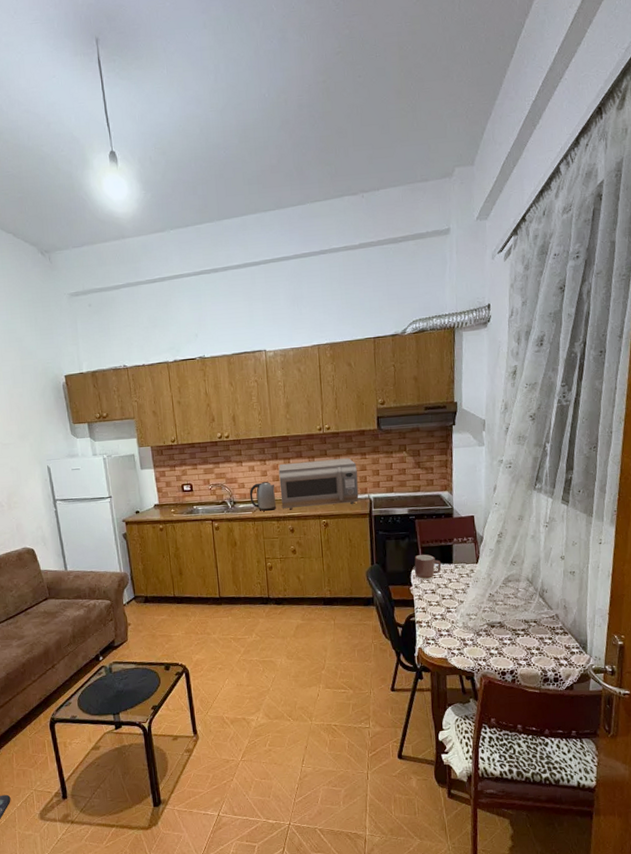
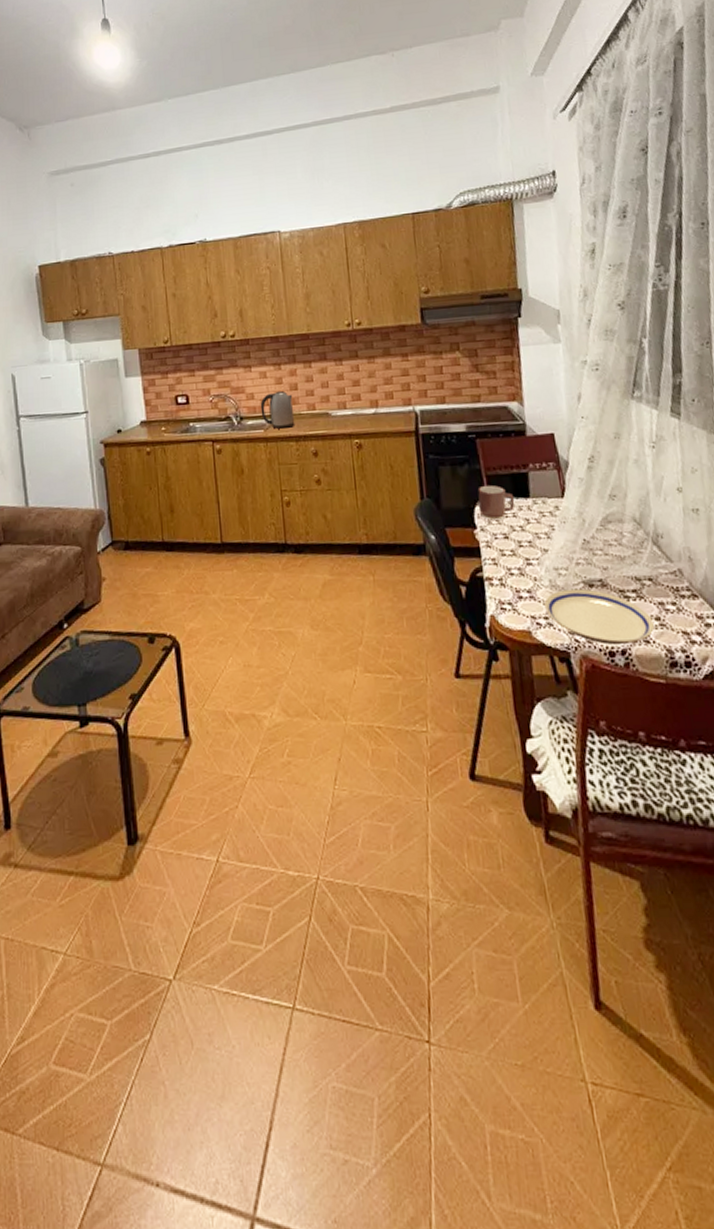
microwave: present [278,458,359,510] -> none [297,360,401,427]
plate: none [458,628,536,668] -> present [544,588,655,645]

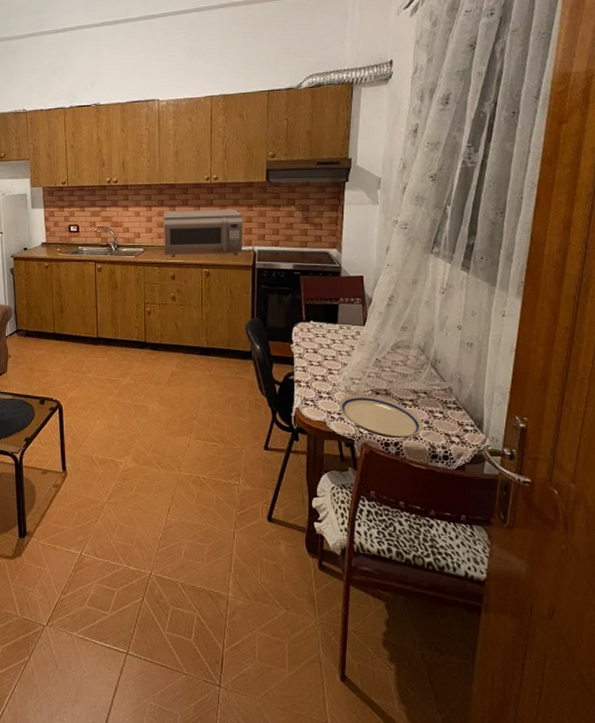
kettle: present [260,390,295,429] -> none [133,227,159,256]
microwave: none [297,360,401,427] -> present [163,209,243,257]
mug: present [477,484,515,520] -> none [296,311,325,338]

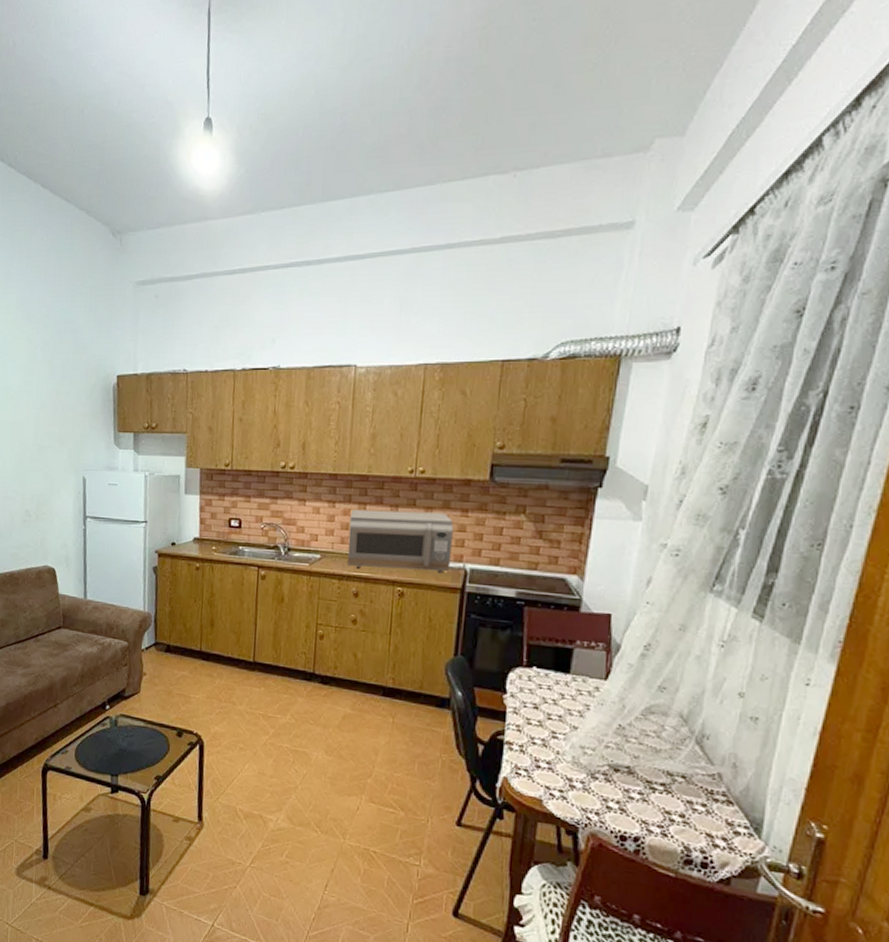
plate: present [339,394,424,439] -> none [562,768,678,834]

